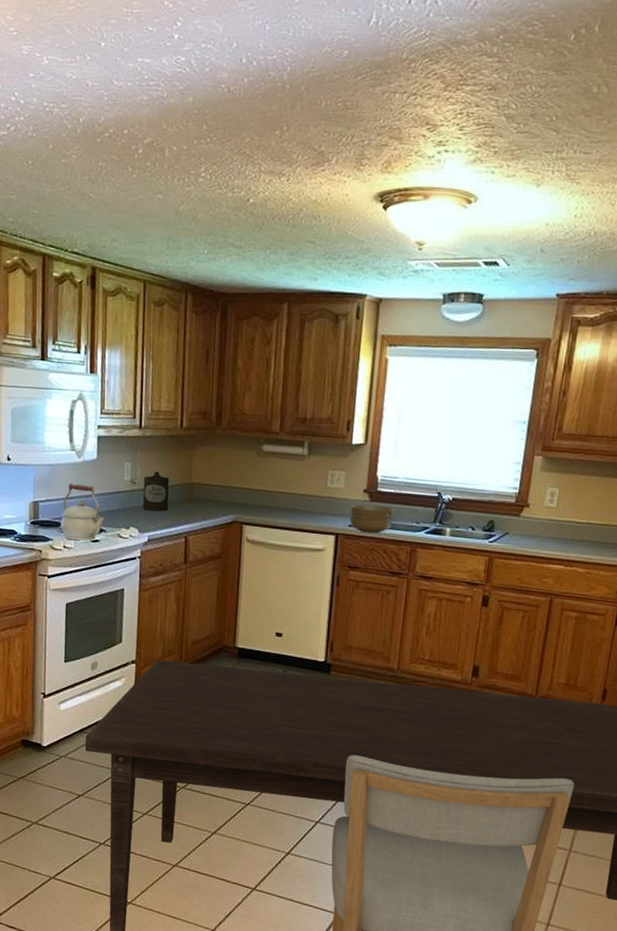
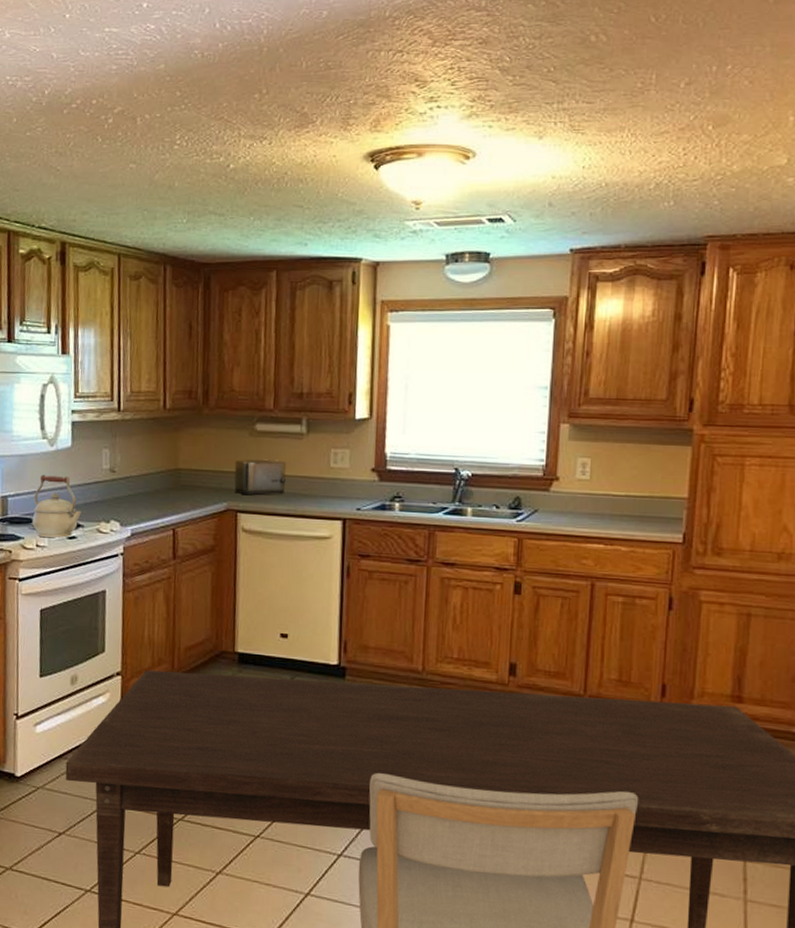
canister: present [142,471,170,512] -> none [124,457,154,502]
toaster: none [241,476,288,510] -> present [234,459,287,496]
bowl: present [349,504,394,534] -> none [357,484,407,518]

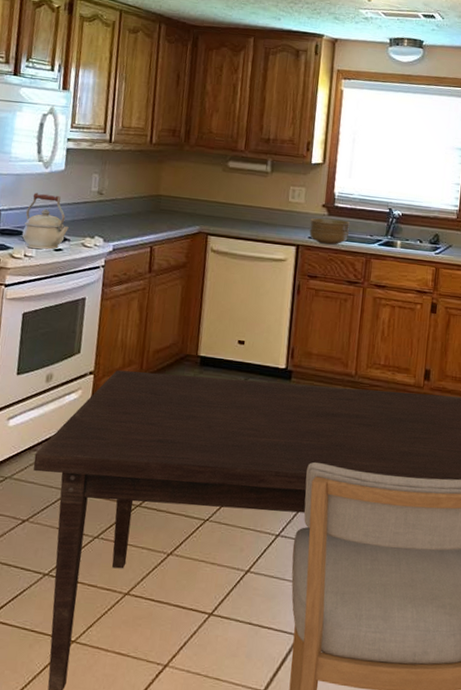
toaster: present [234,459,287,496] -> none [206,190,252,222]
bowl: none [357,484,407,518] -> present [309,218,350,246]

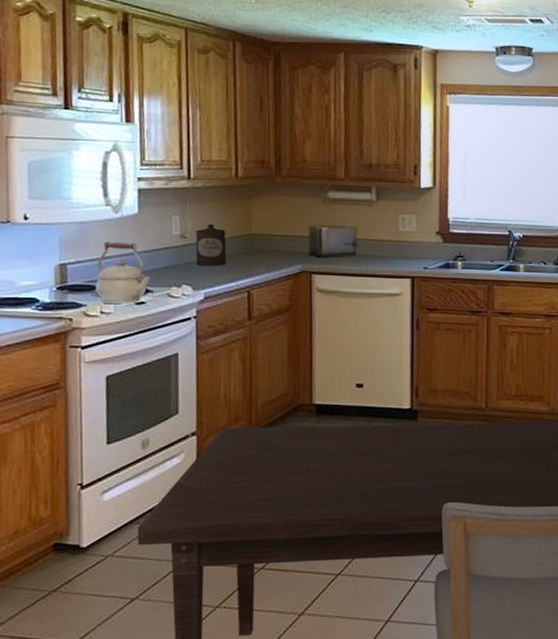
canister: none [109,183,137,222] -> present [195,223,227,266]
toaster: none [206,190,252,222] -> present [308,224,358,258]
bowl: present [309,218,350,246] -> none [424,246,468,275]

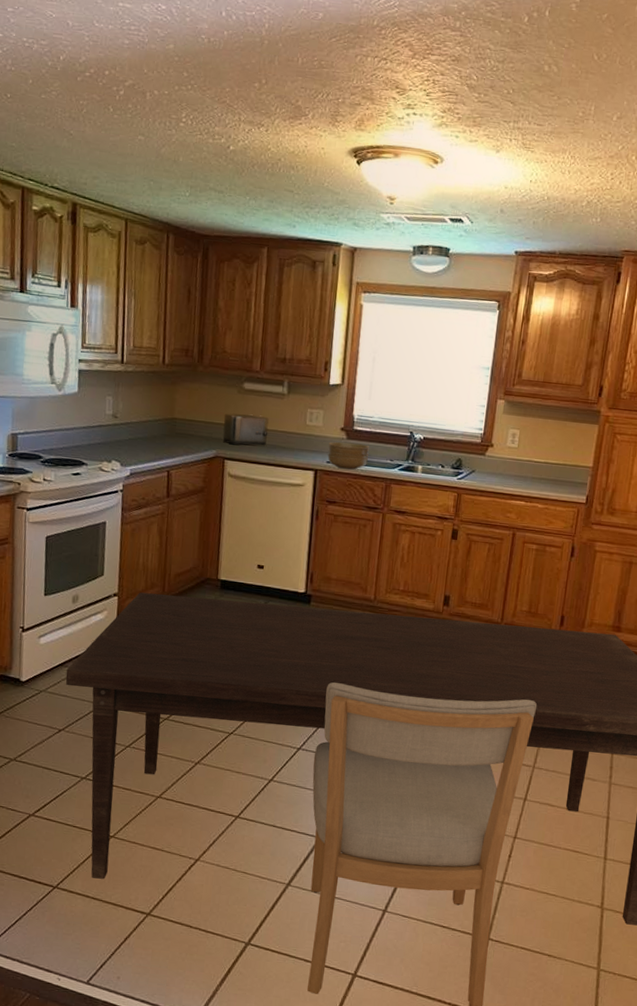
kettle: present [95,241,150,305] -> none [39,416,85,474]
canister: present [195,223,227,266] -> none [124,406,152,446]
bowl: none [424,246,468,275] -> present [327,441,369,471]

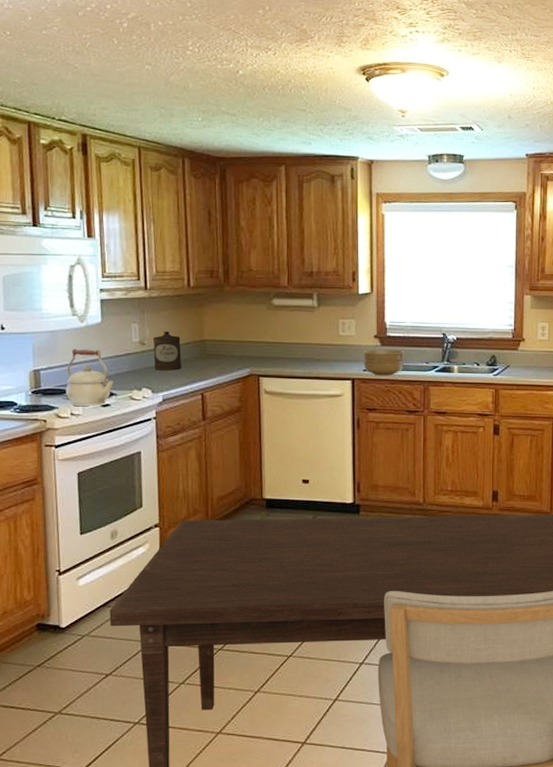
kettle: none [39,416,85,474] -> present [65,348,114,407]
canister: none [124,406,152,446] -> present [153,330,181,371]
toaster: present [223,413,269,446] -> none [255,329,302,362]

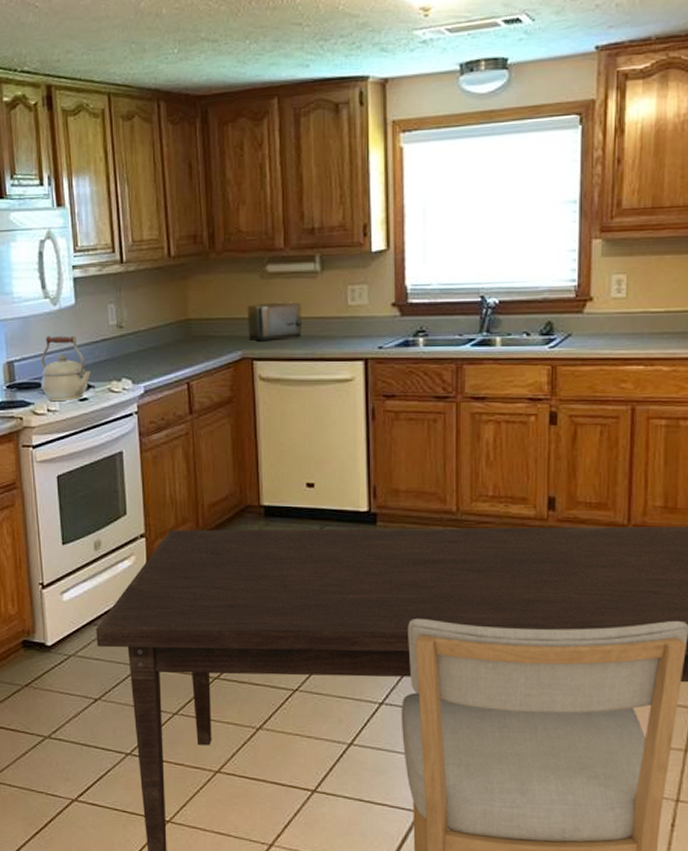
canister: present [153,330,181,371] -> none [131,310,164,357]
toaster: none [255,329,302,362] -> present [246,301,303,342]
bowl: present [363,349,405,377] -> none [378,319,431,355]

